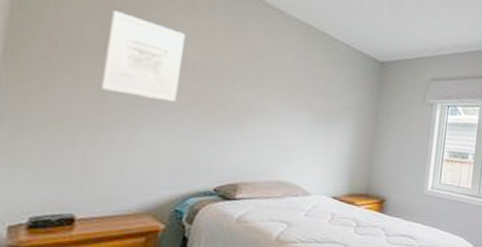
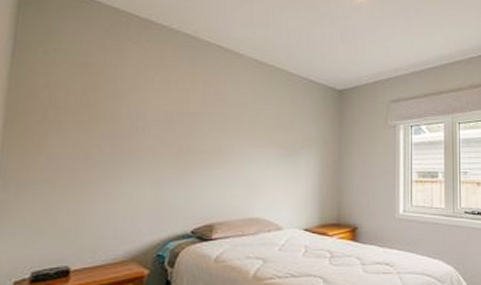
wall art: present [101,11,185,103] -> none [86,75,155,152]

